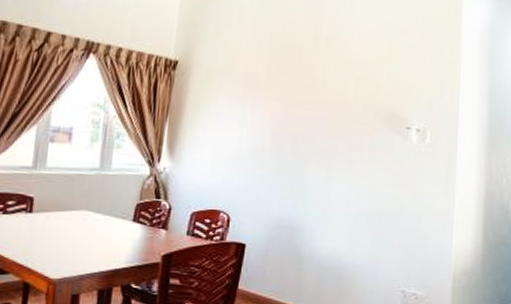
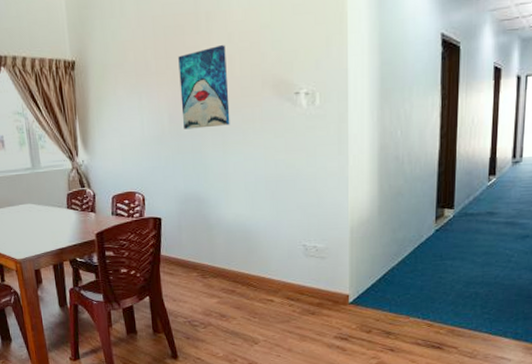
wall art: none [287,70,342,151] -> present [178,45,230,129]

